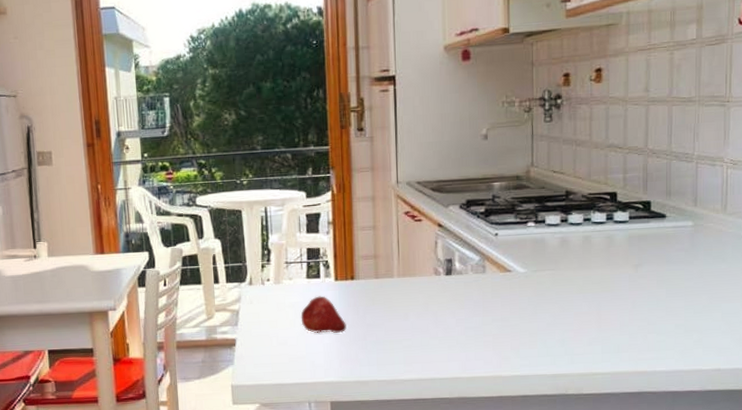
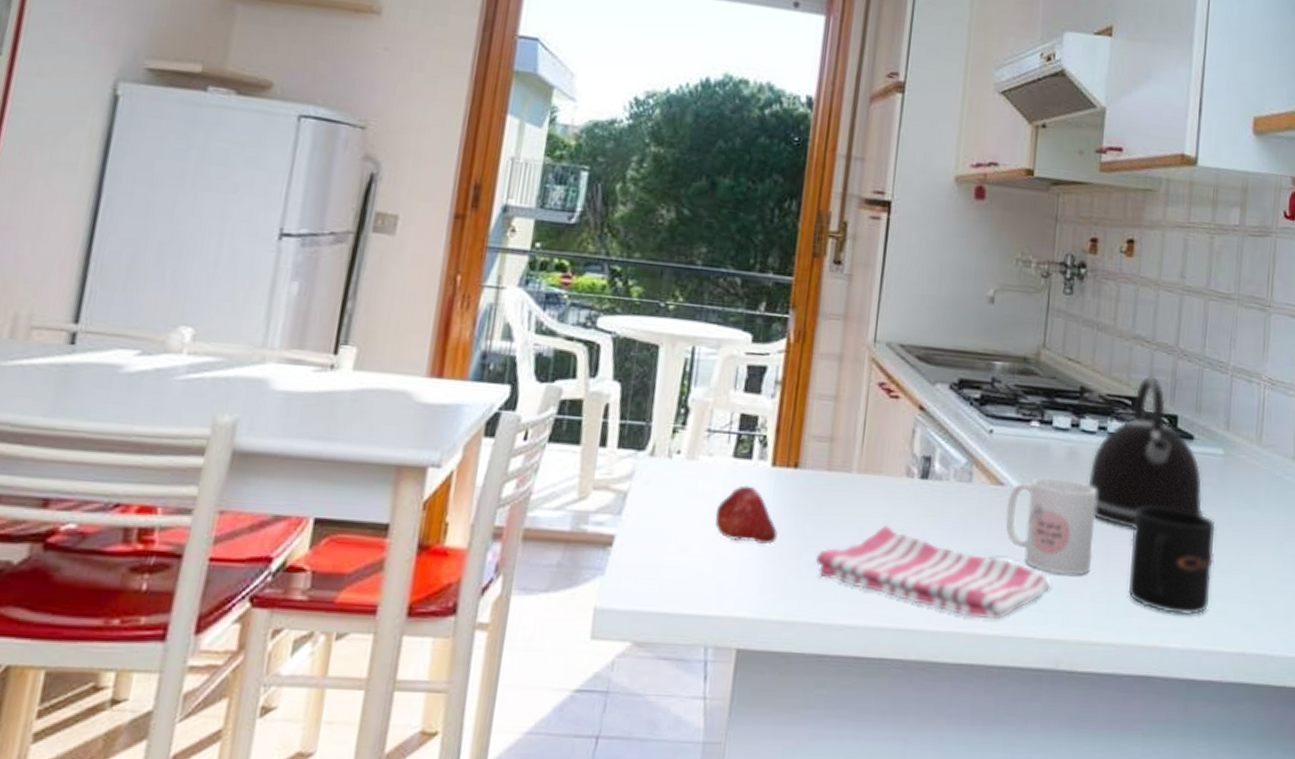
dish towel: none [376,309,556,365] -> present [815,524,1051,620]
mug: none [515,261,588,329] -> present [1005,477,1097,575]
kettle: none [579,173,679,291] -> present [1088,375,1204,530]
mug: none [618,271,689,347] -> present [1128,506,1216,615]

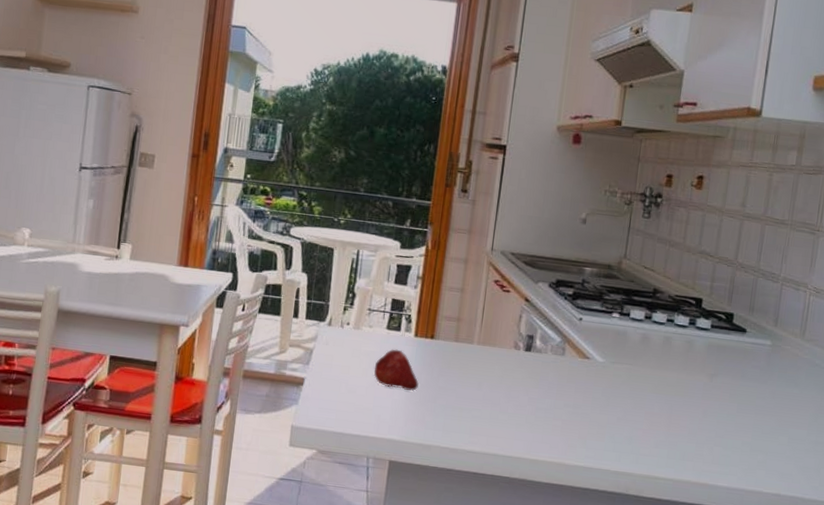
dish towel: present [815,524,1051,620] -> none [445,382,624,455]
mug: present [1005,477,1097,575] -> none [590,354,664,428]
kettle: present [1088,375,1204,530] -> none [657,282,752,397]
mug: present [1128,506,1216,615] -> none [685,380,761,464]

